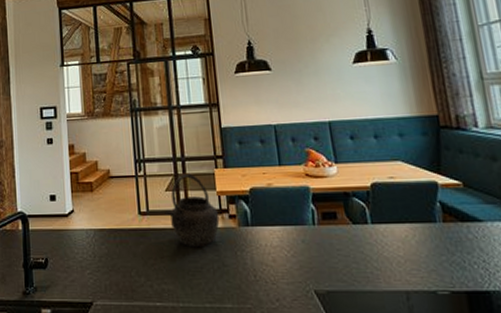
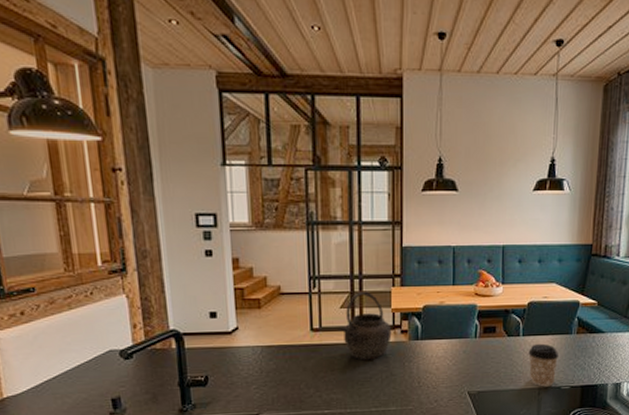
coffee cup: none [382,233,426,290] -> present [528,343,560,387]

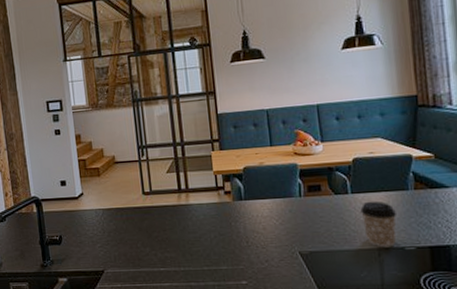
kettle: present [338,291,392,361] -> none [166,156,216,221]

